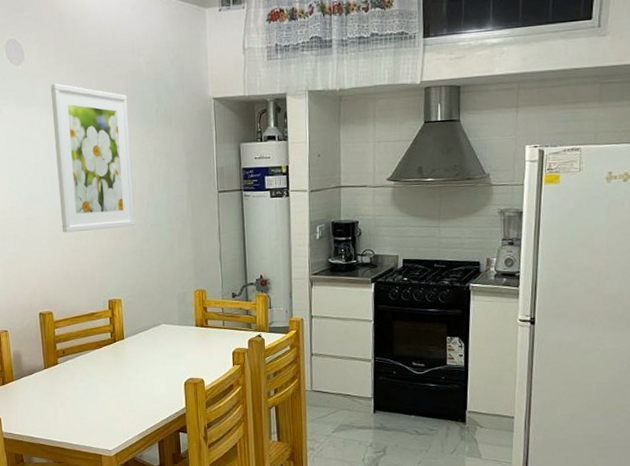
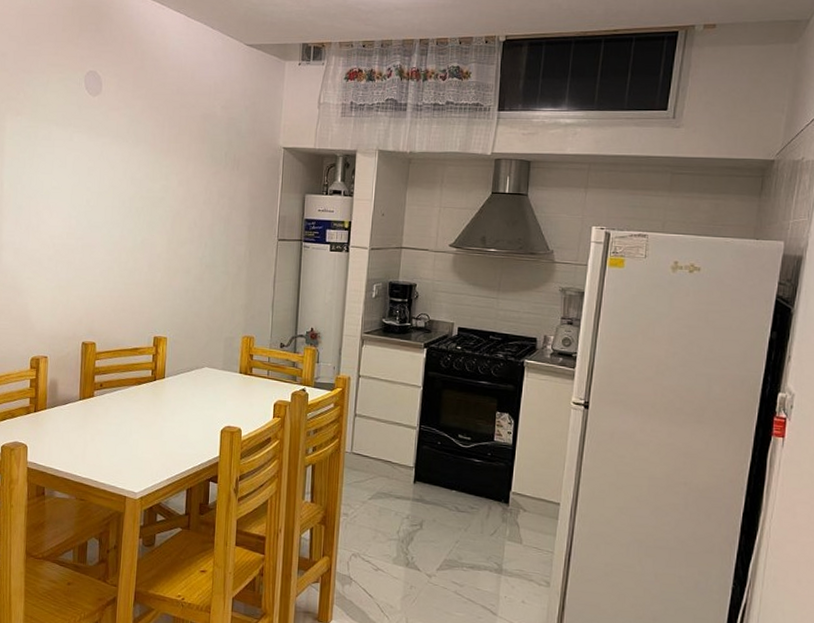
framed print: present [50,83,135,233] -> none [116,117,198,265]

